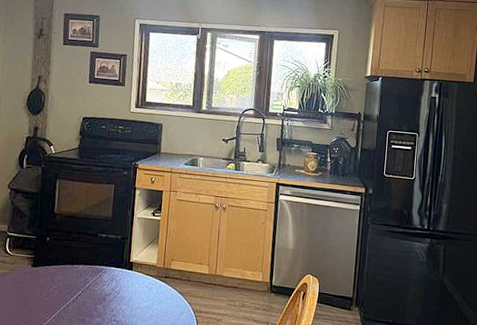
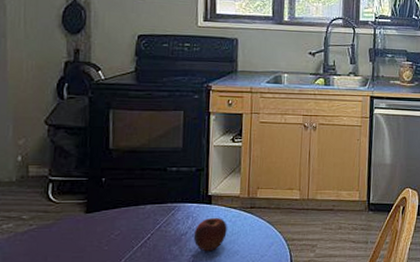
apple: none [115,283,145,314] -> present [193,218,227,252]

